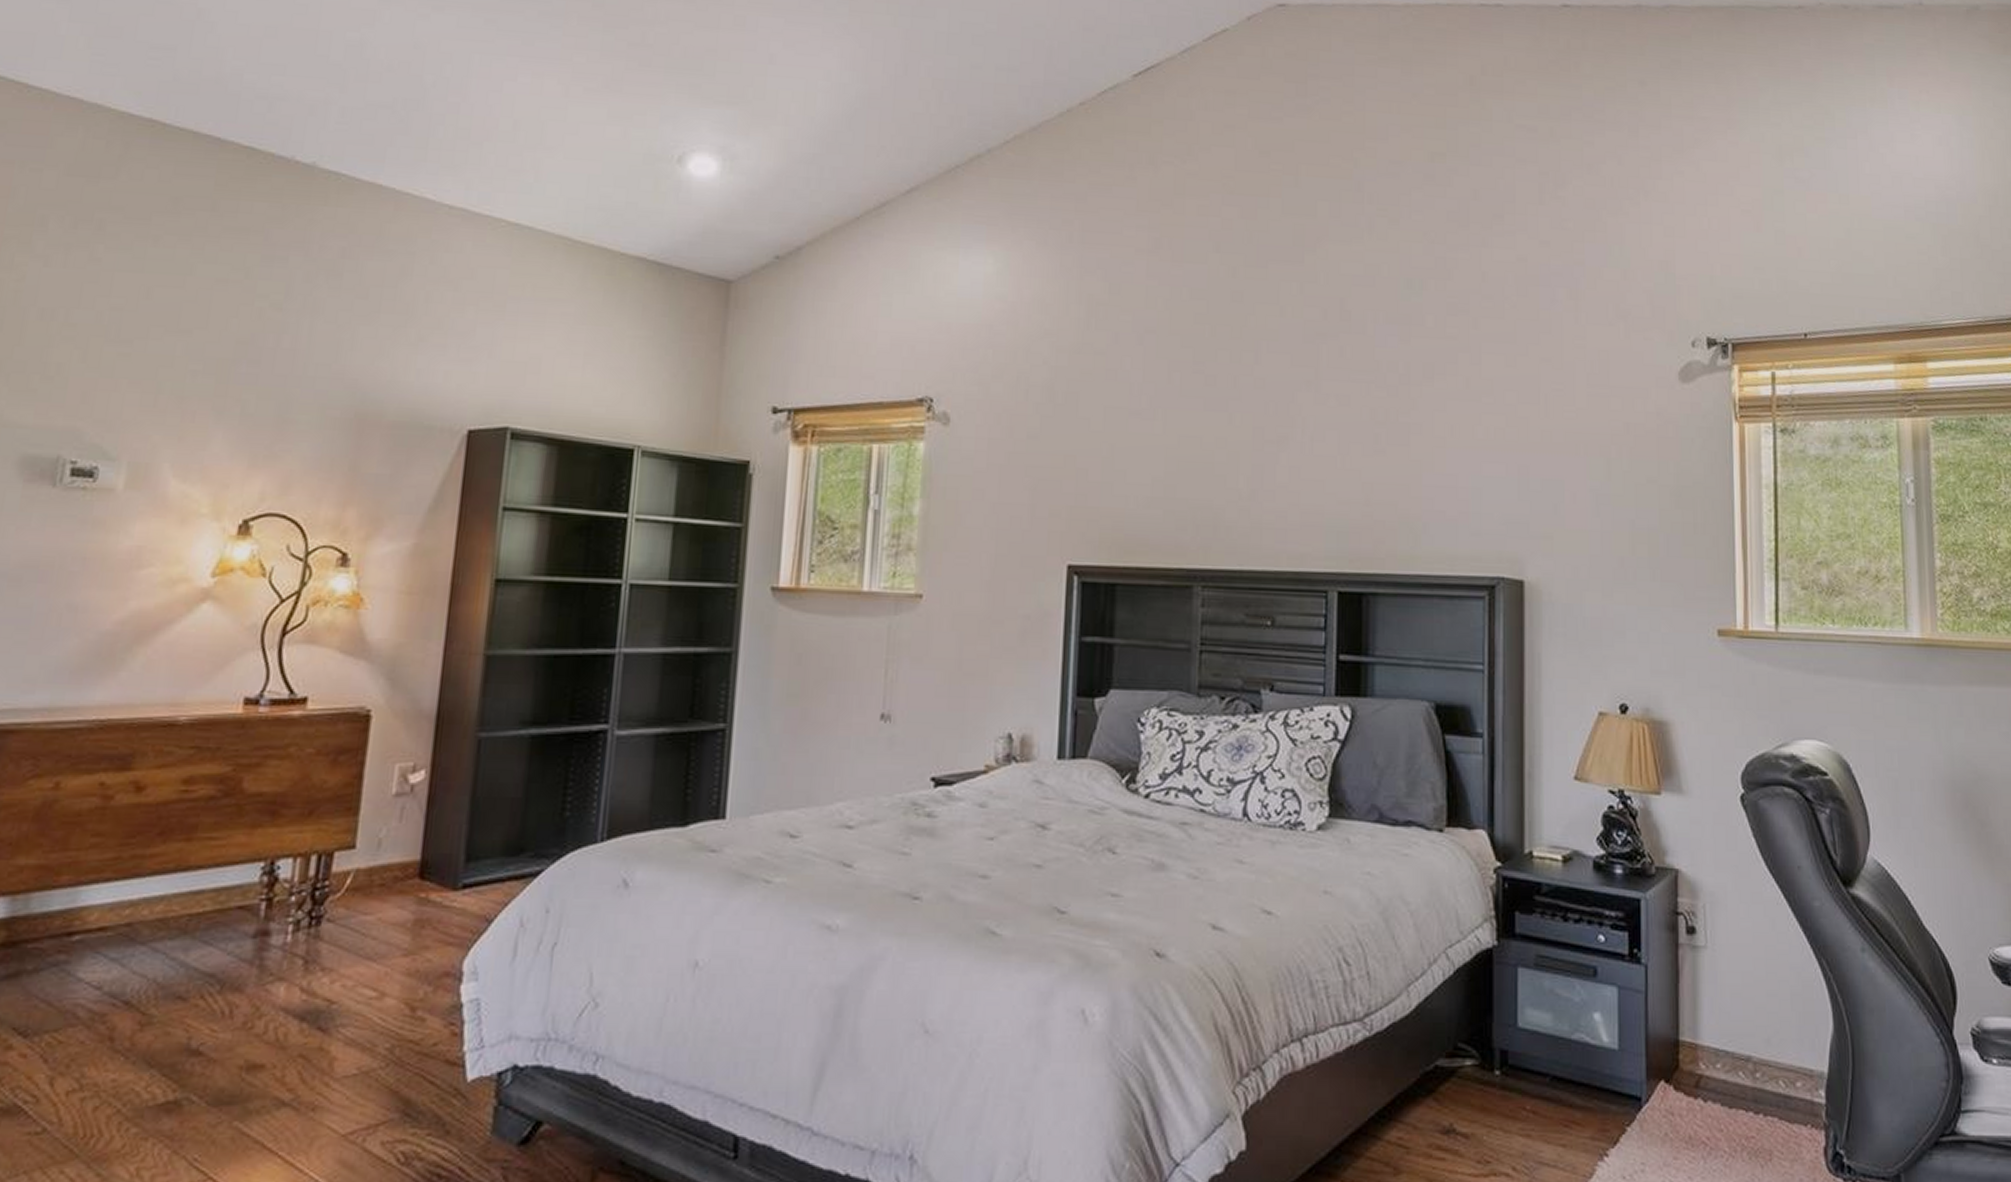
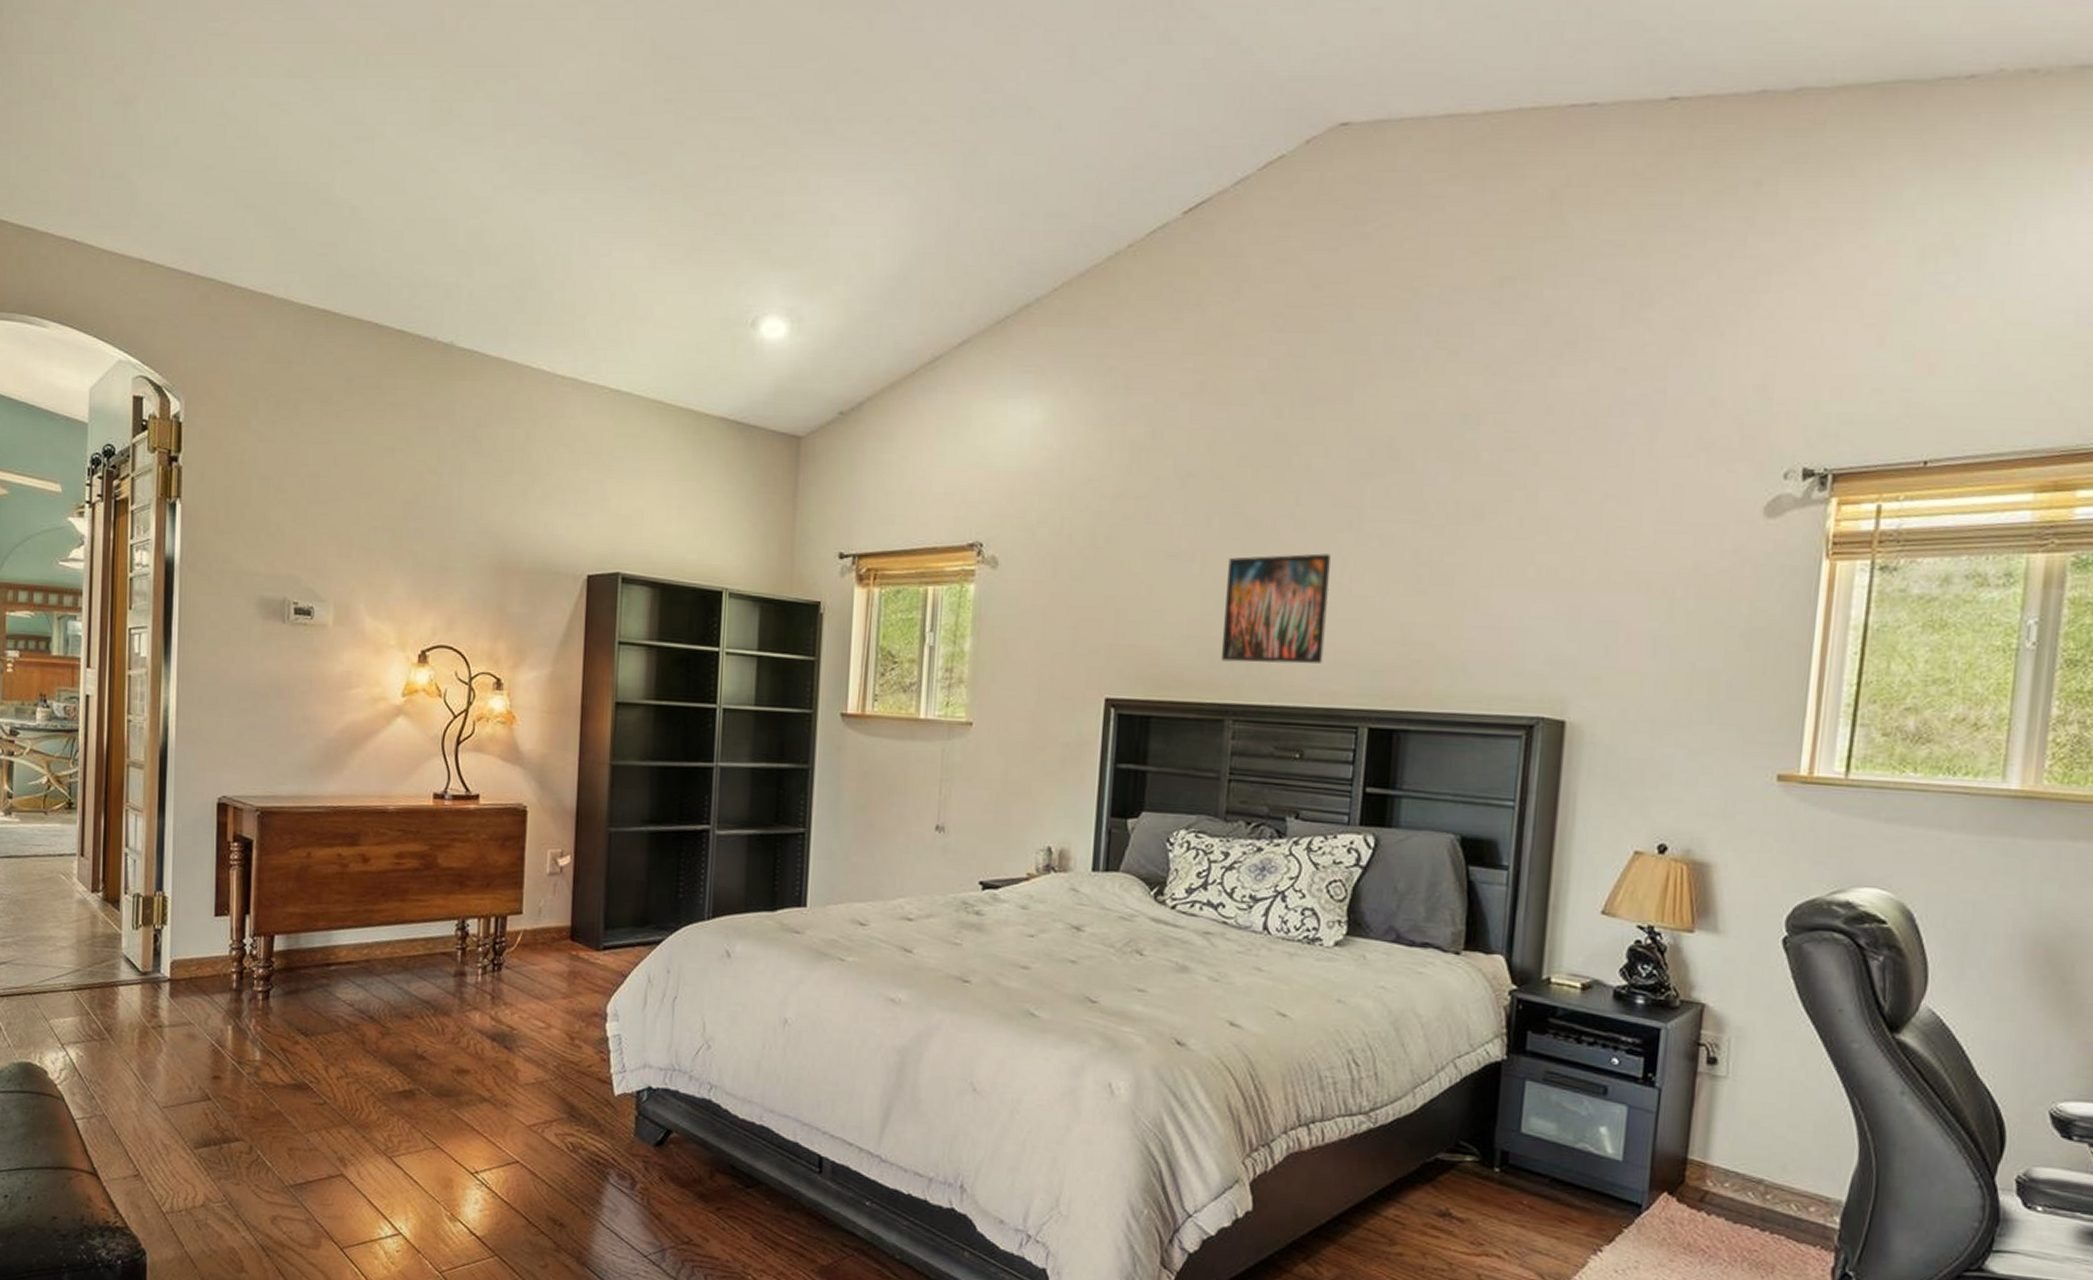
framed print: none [1186,412,1292,526] -> present [1221,553,1331,664]

